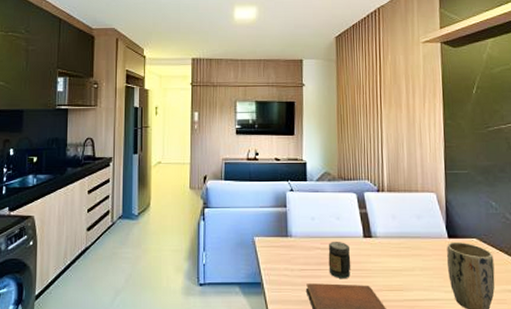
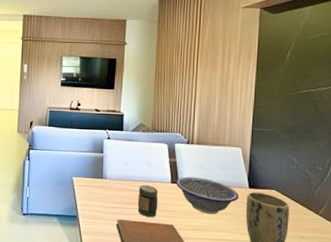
decorative bowl: none [369,229,438,270] -> present [176,176,239,214]

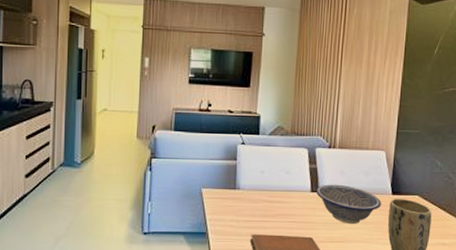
jar: present [137,184,158,217] -> none [274,194,297,230]

